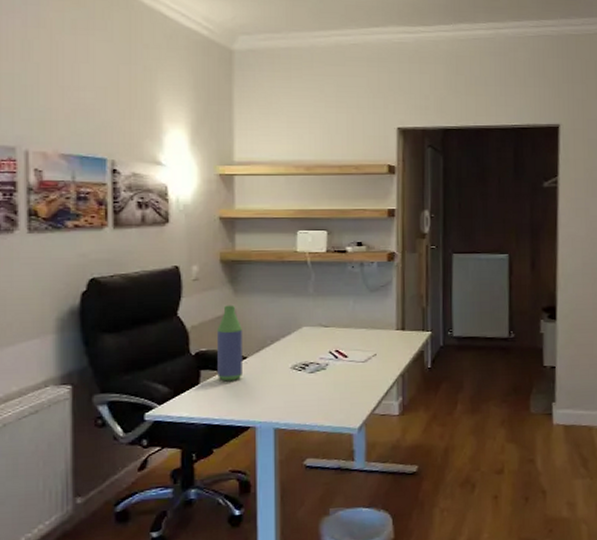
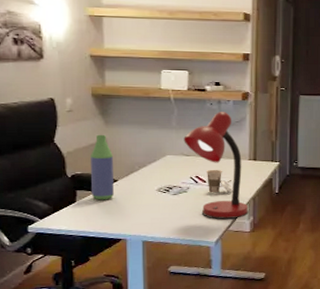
desk lamp: none [322,275,397,401] -> present [183,112,249,219]
cup: none [347,341,378,370] -> present [206,169,233,193]

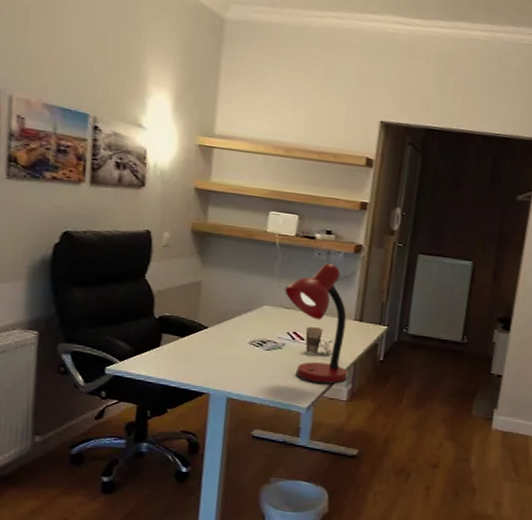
bottle: present [91,134,114,201] -> none [178,274,206,348]

